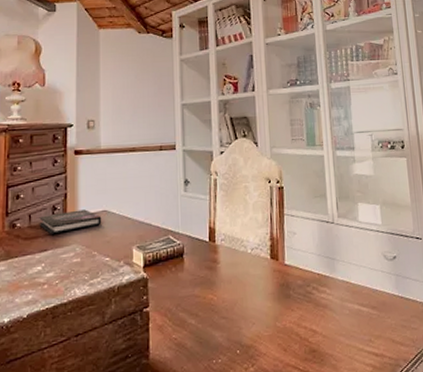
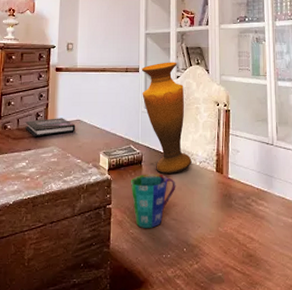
cup: none [170,266,225,332] -> present [130,174,176,228]
vase: none [178,135,242,266] -> present [141,62,192,174]

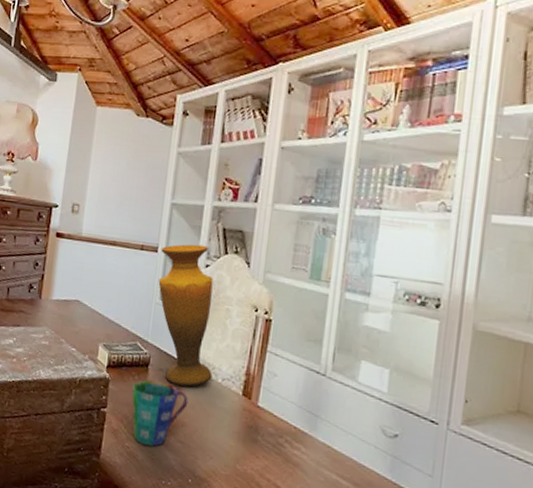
book: present [25,118,76,136] -> none [15,291,74,314]

